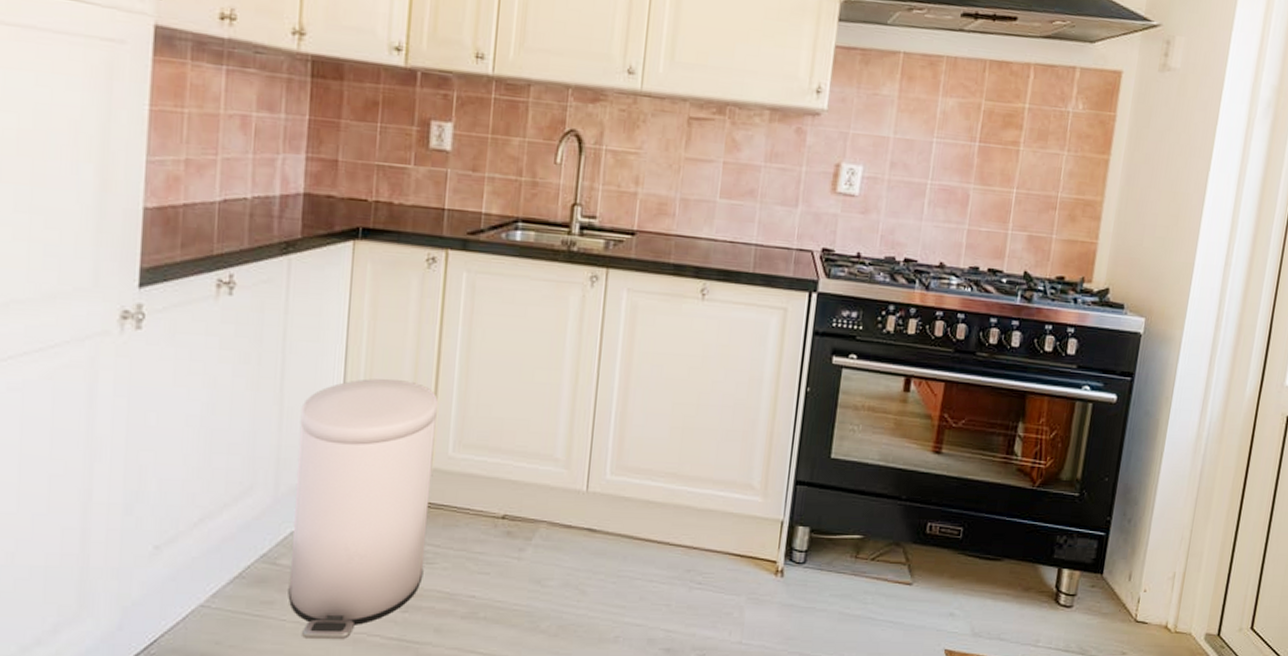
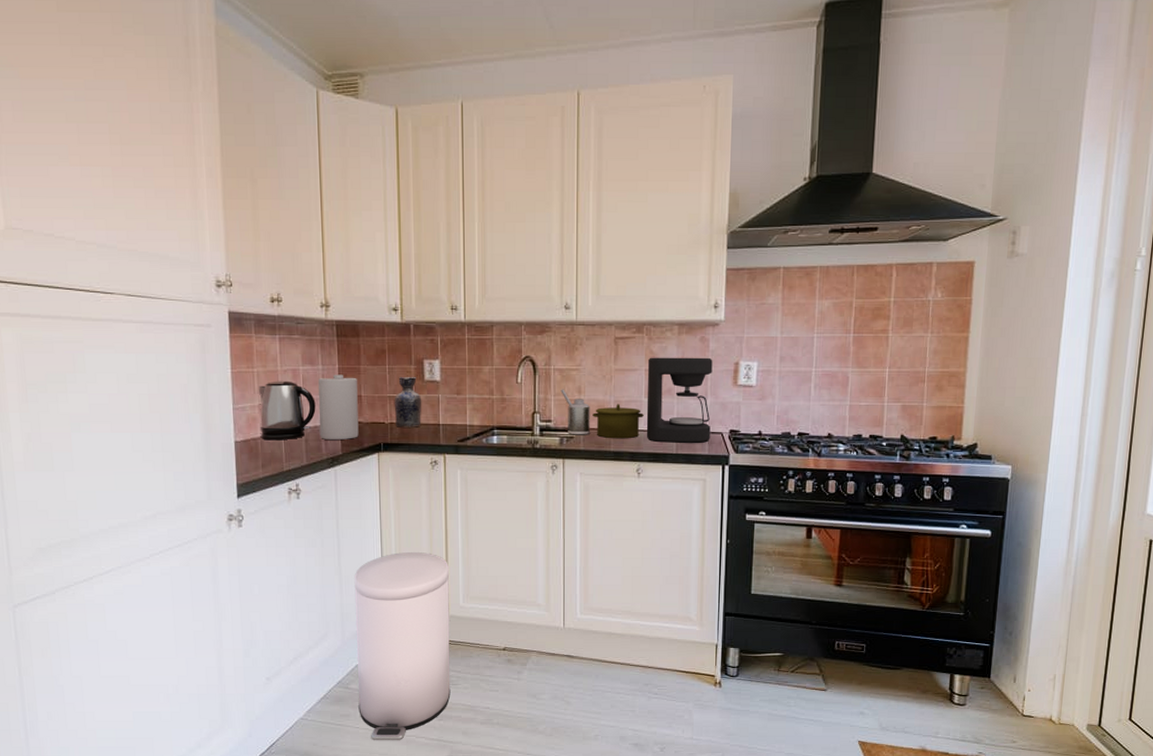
kettle: none [185,128,271,213] -> present [259,380,316,441]
paper towel holder: none [271,128,334,219] -> present [318,374,359,441]
ceramic jug: none [382,140,424,212] -> present [394,377,422,429]
soap dispenser: none [612,177,650,240] -> present [561,389,591,435]
cooking pot: none [650,202,717,249] -> present [592,404,644,439]
coffee maker: none [717,147,809,263] -> present [646,357,713,444]

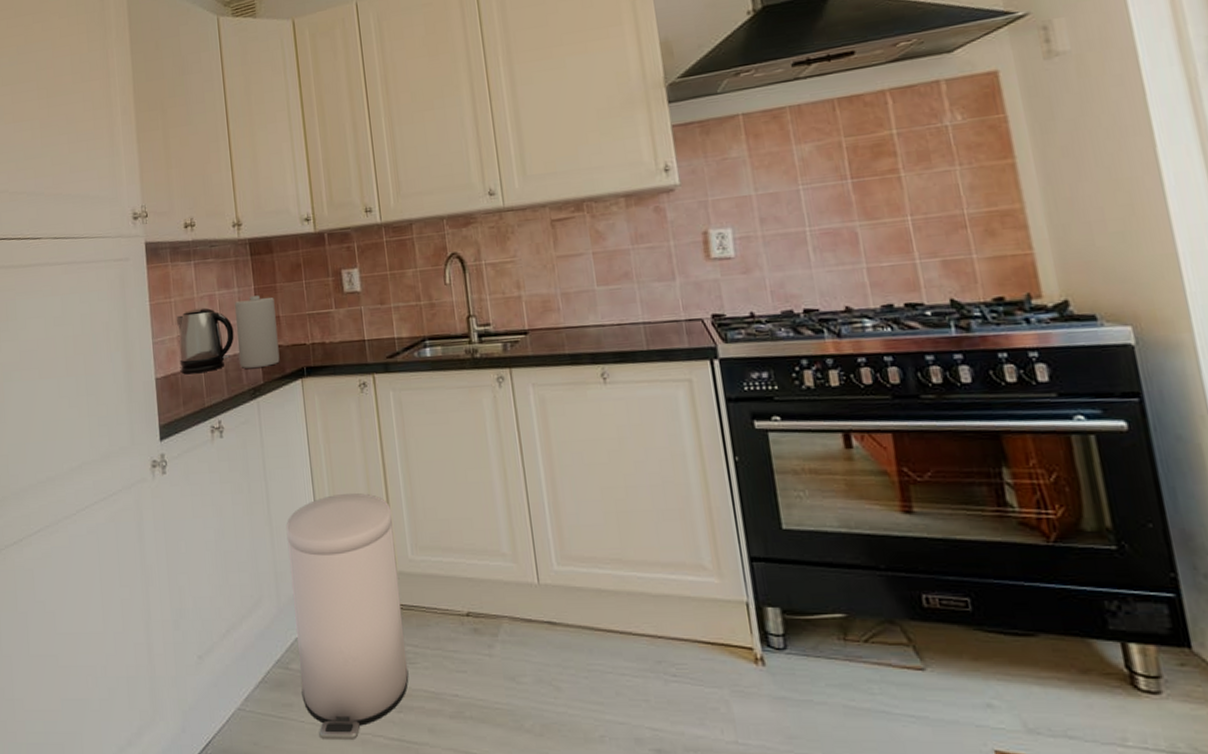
ceramic jug: present [394,377,422,429] -> none [313,290,345,349]
soap dispenser: present [561,389,591,435] -> none [496,285,537,339]
cooking pot: present [592,404,644,439] -> none [537,296,600,339]
coffee maker: present [646,357,713,444] -> none [595,229,688,339]

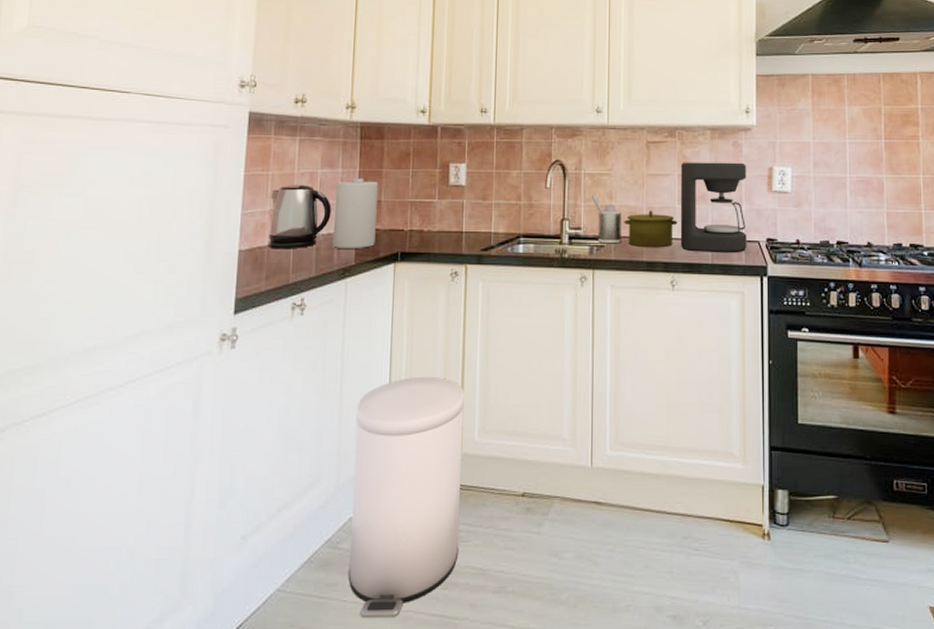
soap dispenser: none [496,285,537,339] -> present [591,194,623,244]
cooking pot: none [537,296,600,339] -> present [624,210,677,248]
coffee maker: none [595,229,688,339] -> present [680,162,747,253]

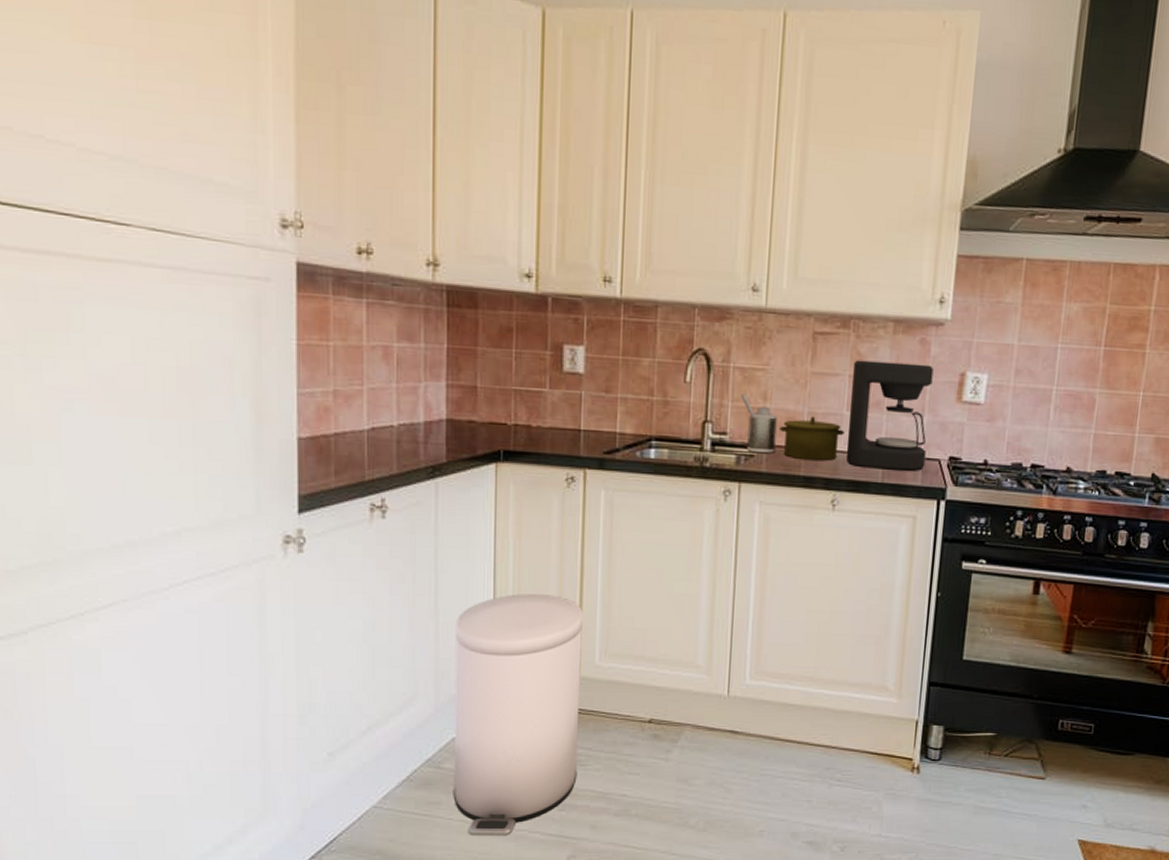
kettle: present [268,184,332,249] -> none [335,359,414,440]
paper towel holder: present [332,178,378,250] -> none [417,356,472,444]

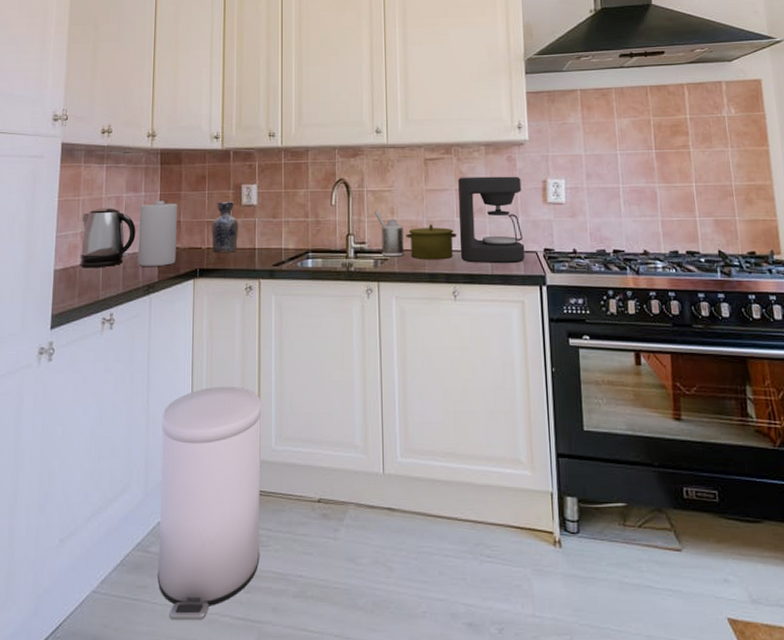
kettle: none [335,359,414,440] -> present [80,207,136,268]
paper towel holder: none [417,356,472,444] -> present [137,200,177,267]
ceramic jug: none [520,365,559,434] -> present [211,202,239,254]

